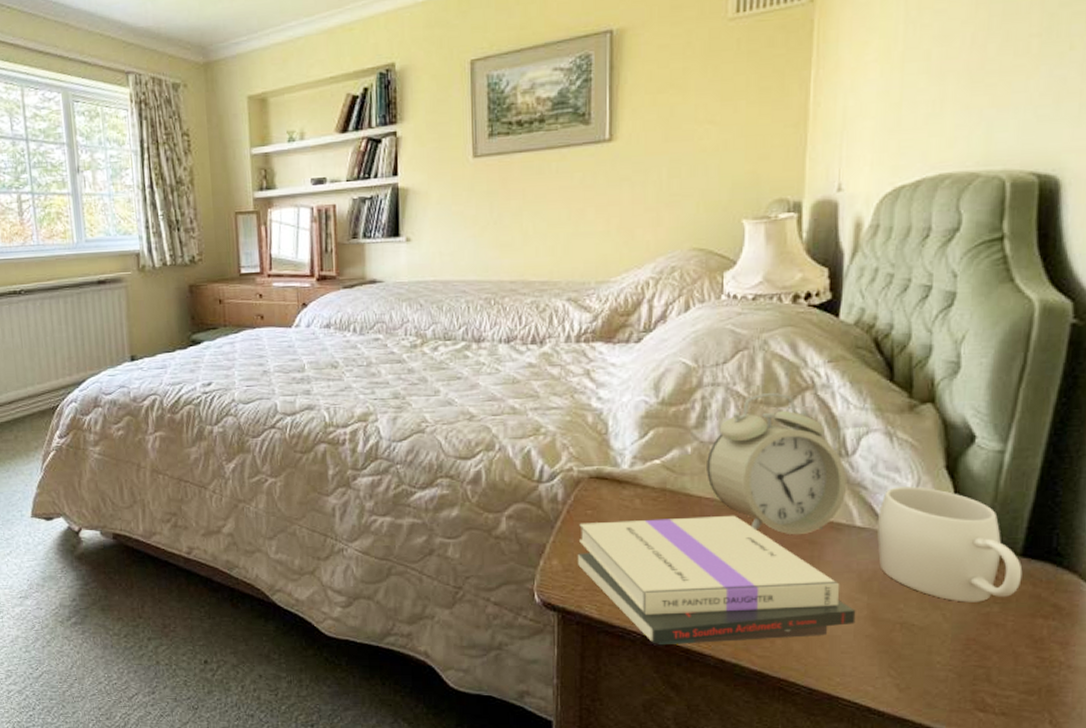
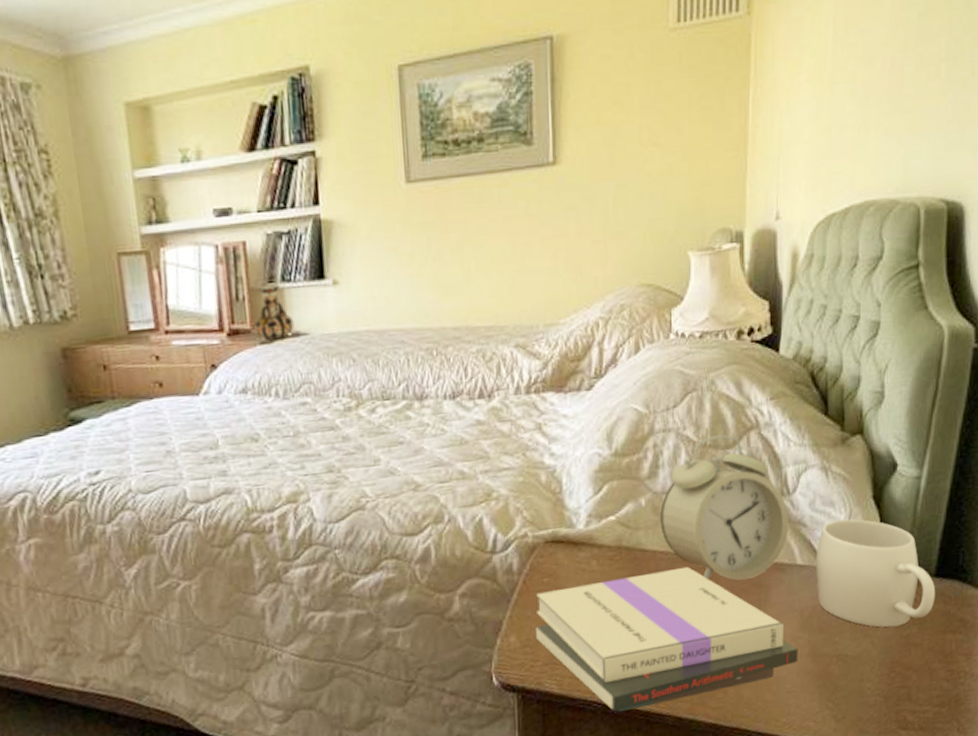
decorative vase: none [339,240,372,286] -> present [254,284,294,340]

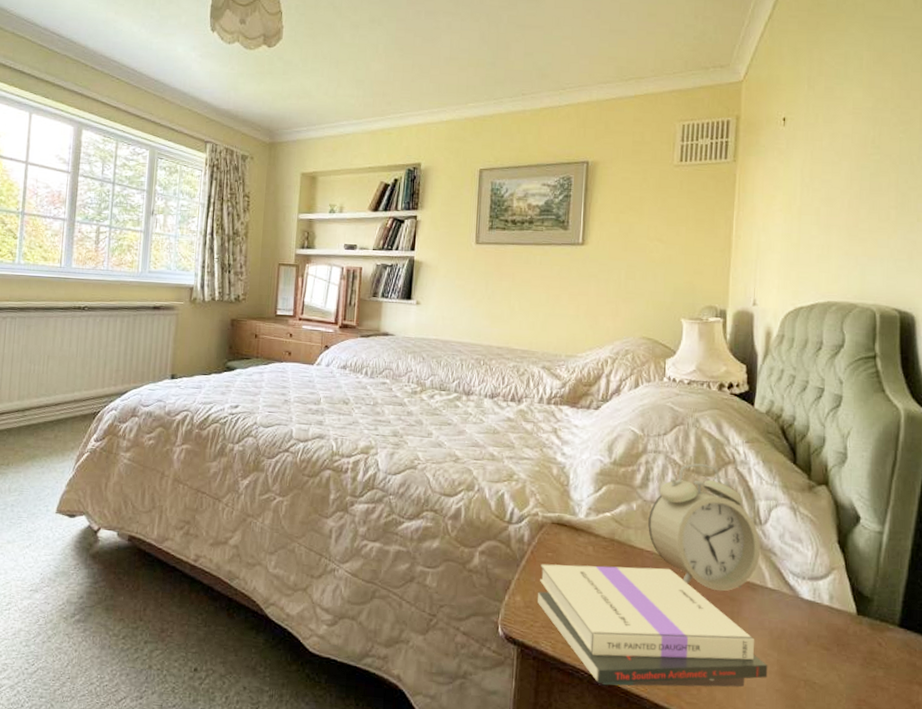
decorative vase: present [254,284,294,340] -> none [358,298,386,336]
mug: present [815,519,936,628] -> none [784,555,901,666]

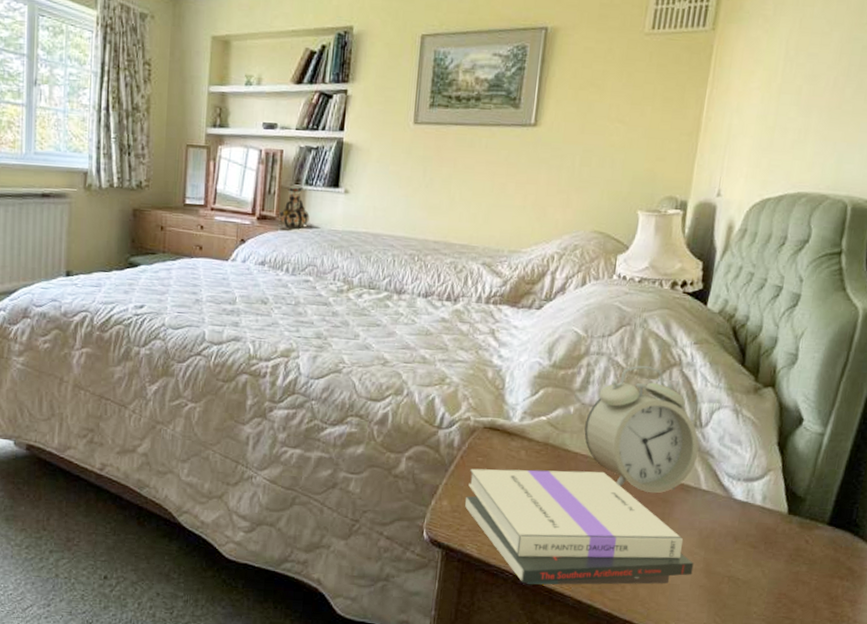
decorative vase: none [358,298,386,336] -> present [279,185,310,228]

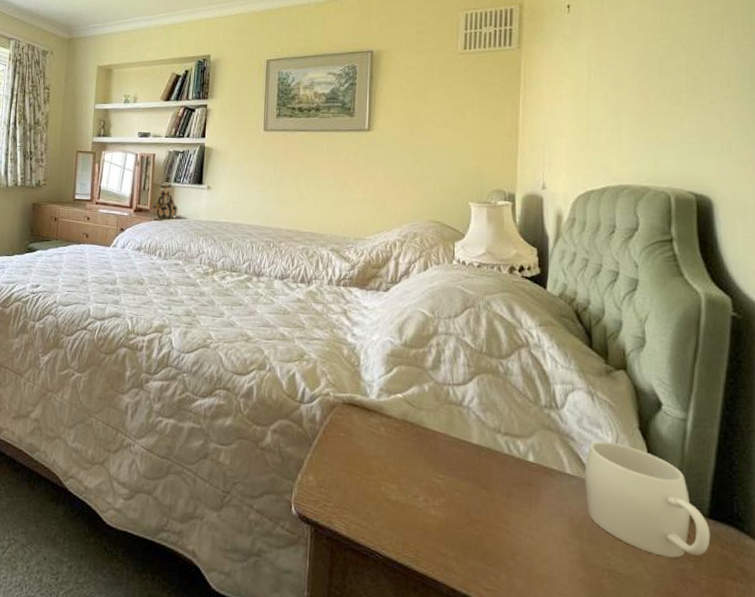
books: present [465,468,694,585] -> none [330,443,569,575]
alarm clock: present [584,366,699,493] -> none [441,346,558,476]
mug: none [717,457,828,562] -> present [584,441,711,558]

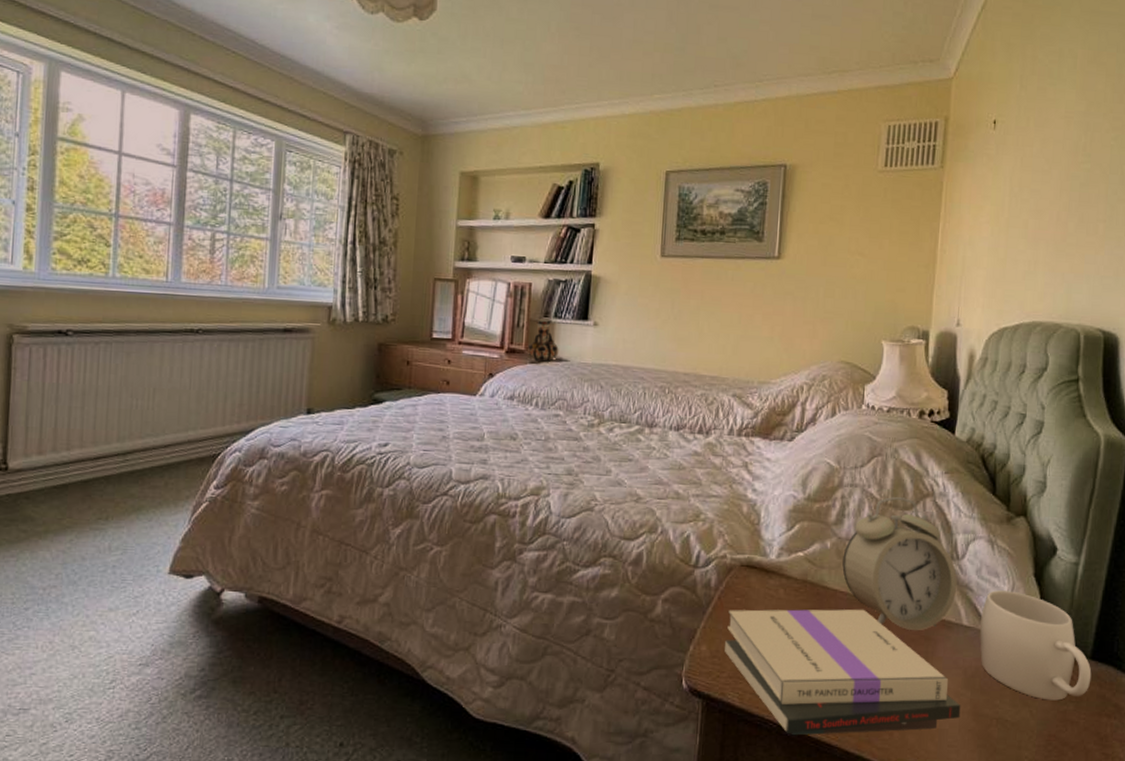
books: none [330,443,569,575] -> present [725,609,961,736]
alarm clock: none [441,346,558,476] -> present [842,497,958,630]

